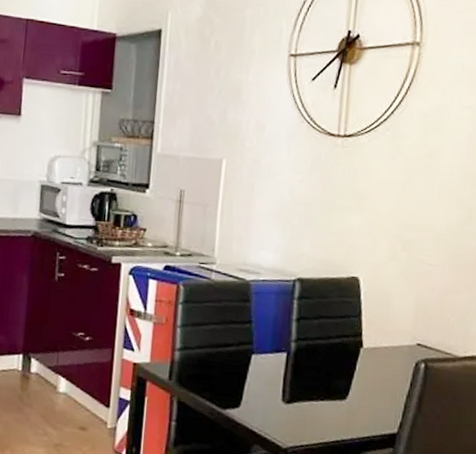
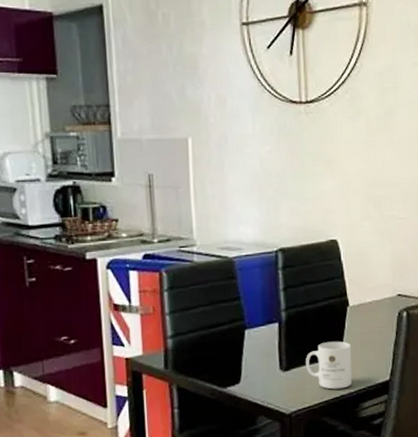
mug: none [309,381,360,433] -> present [306,341,352,390]

